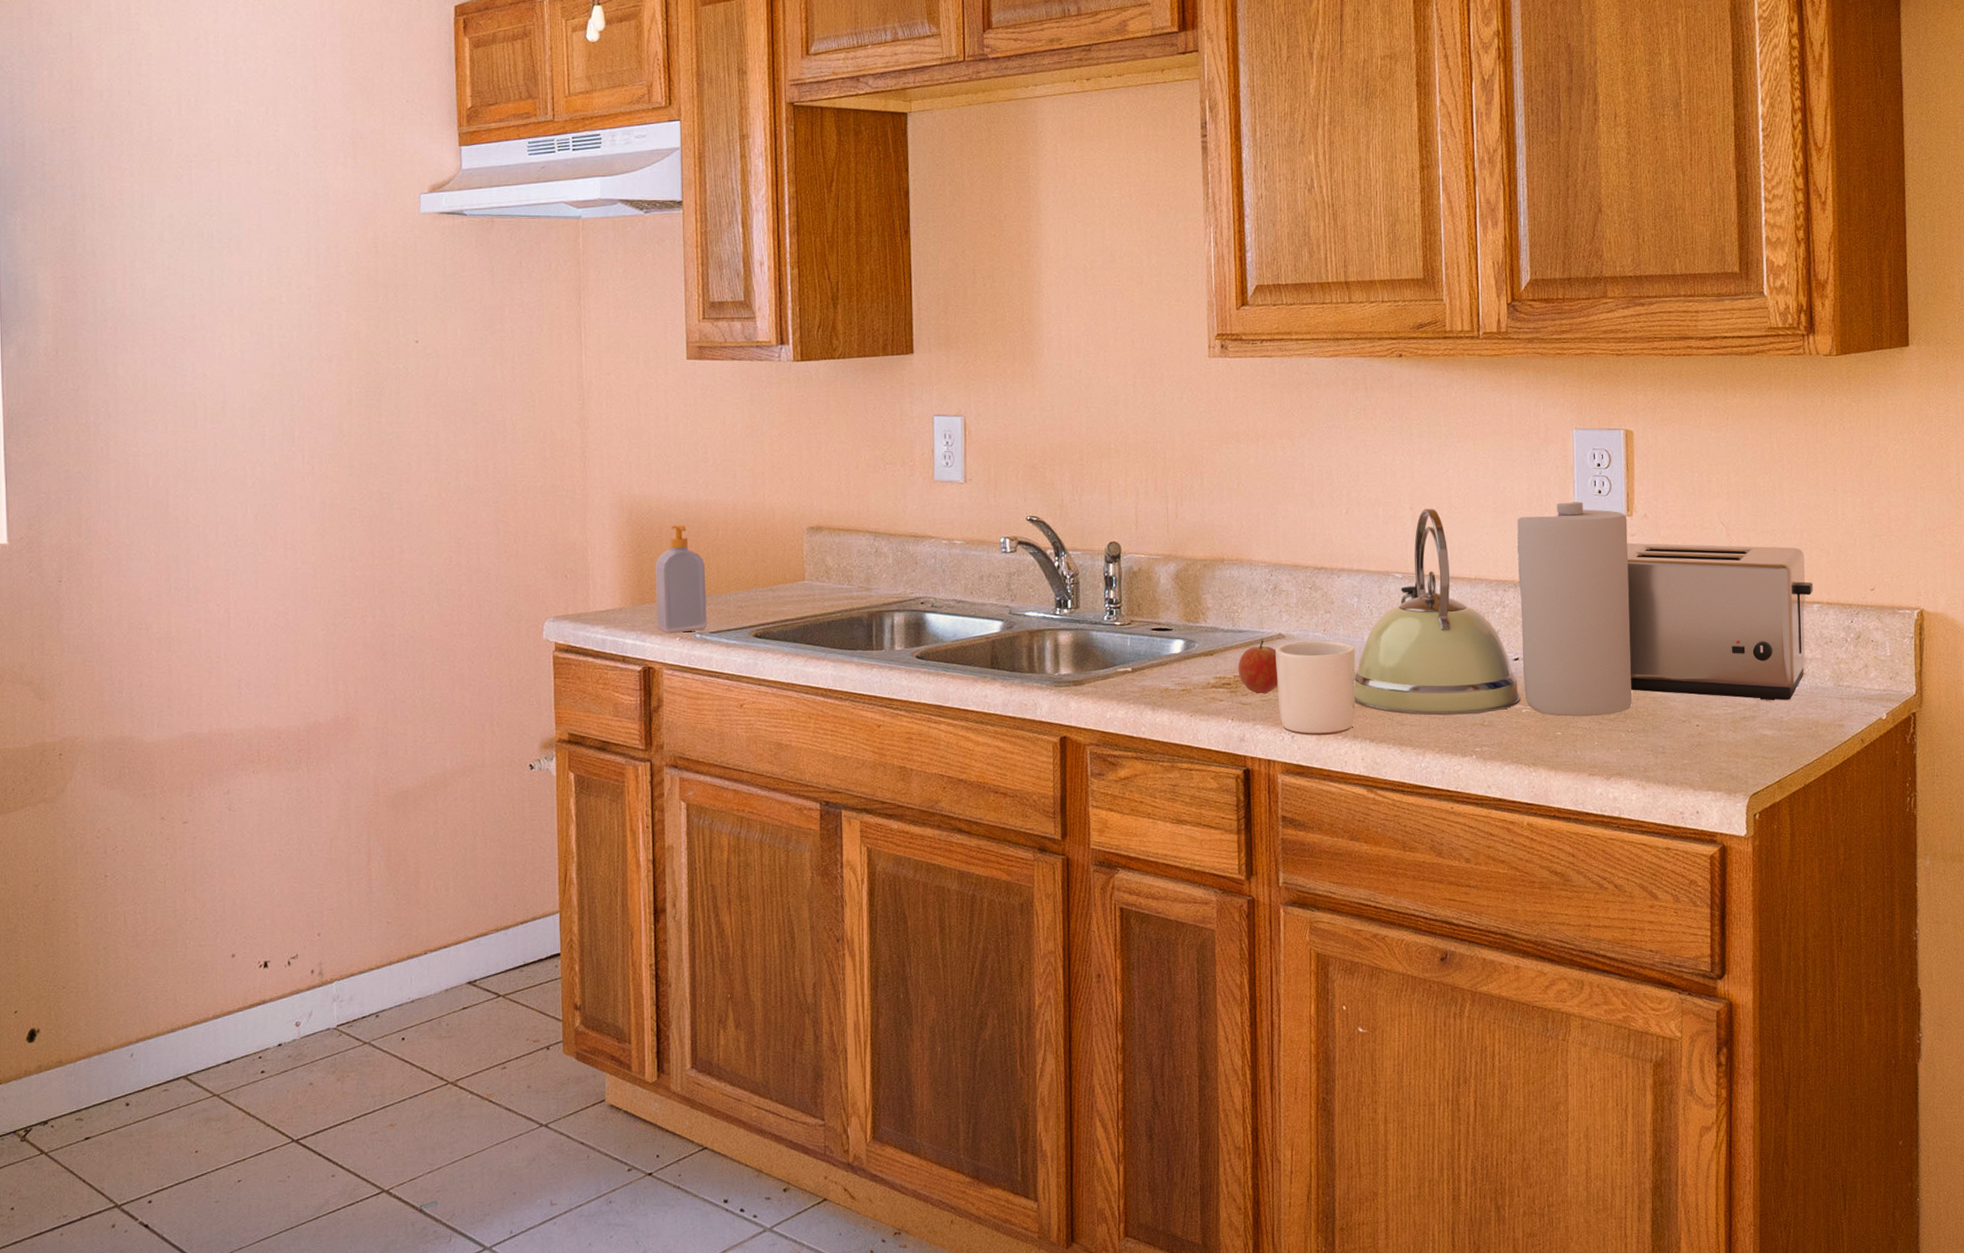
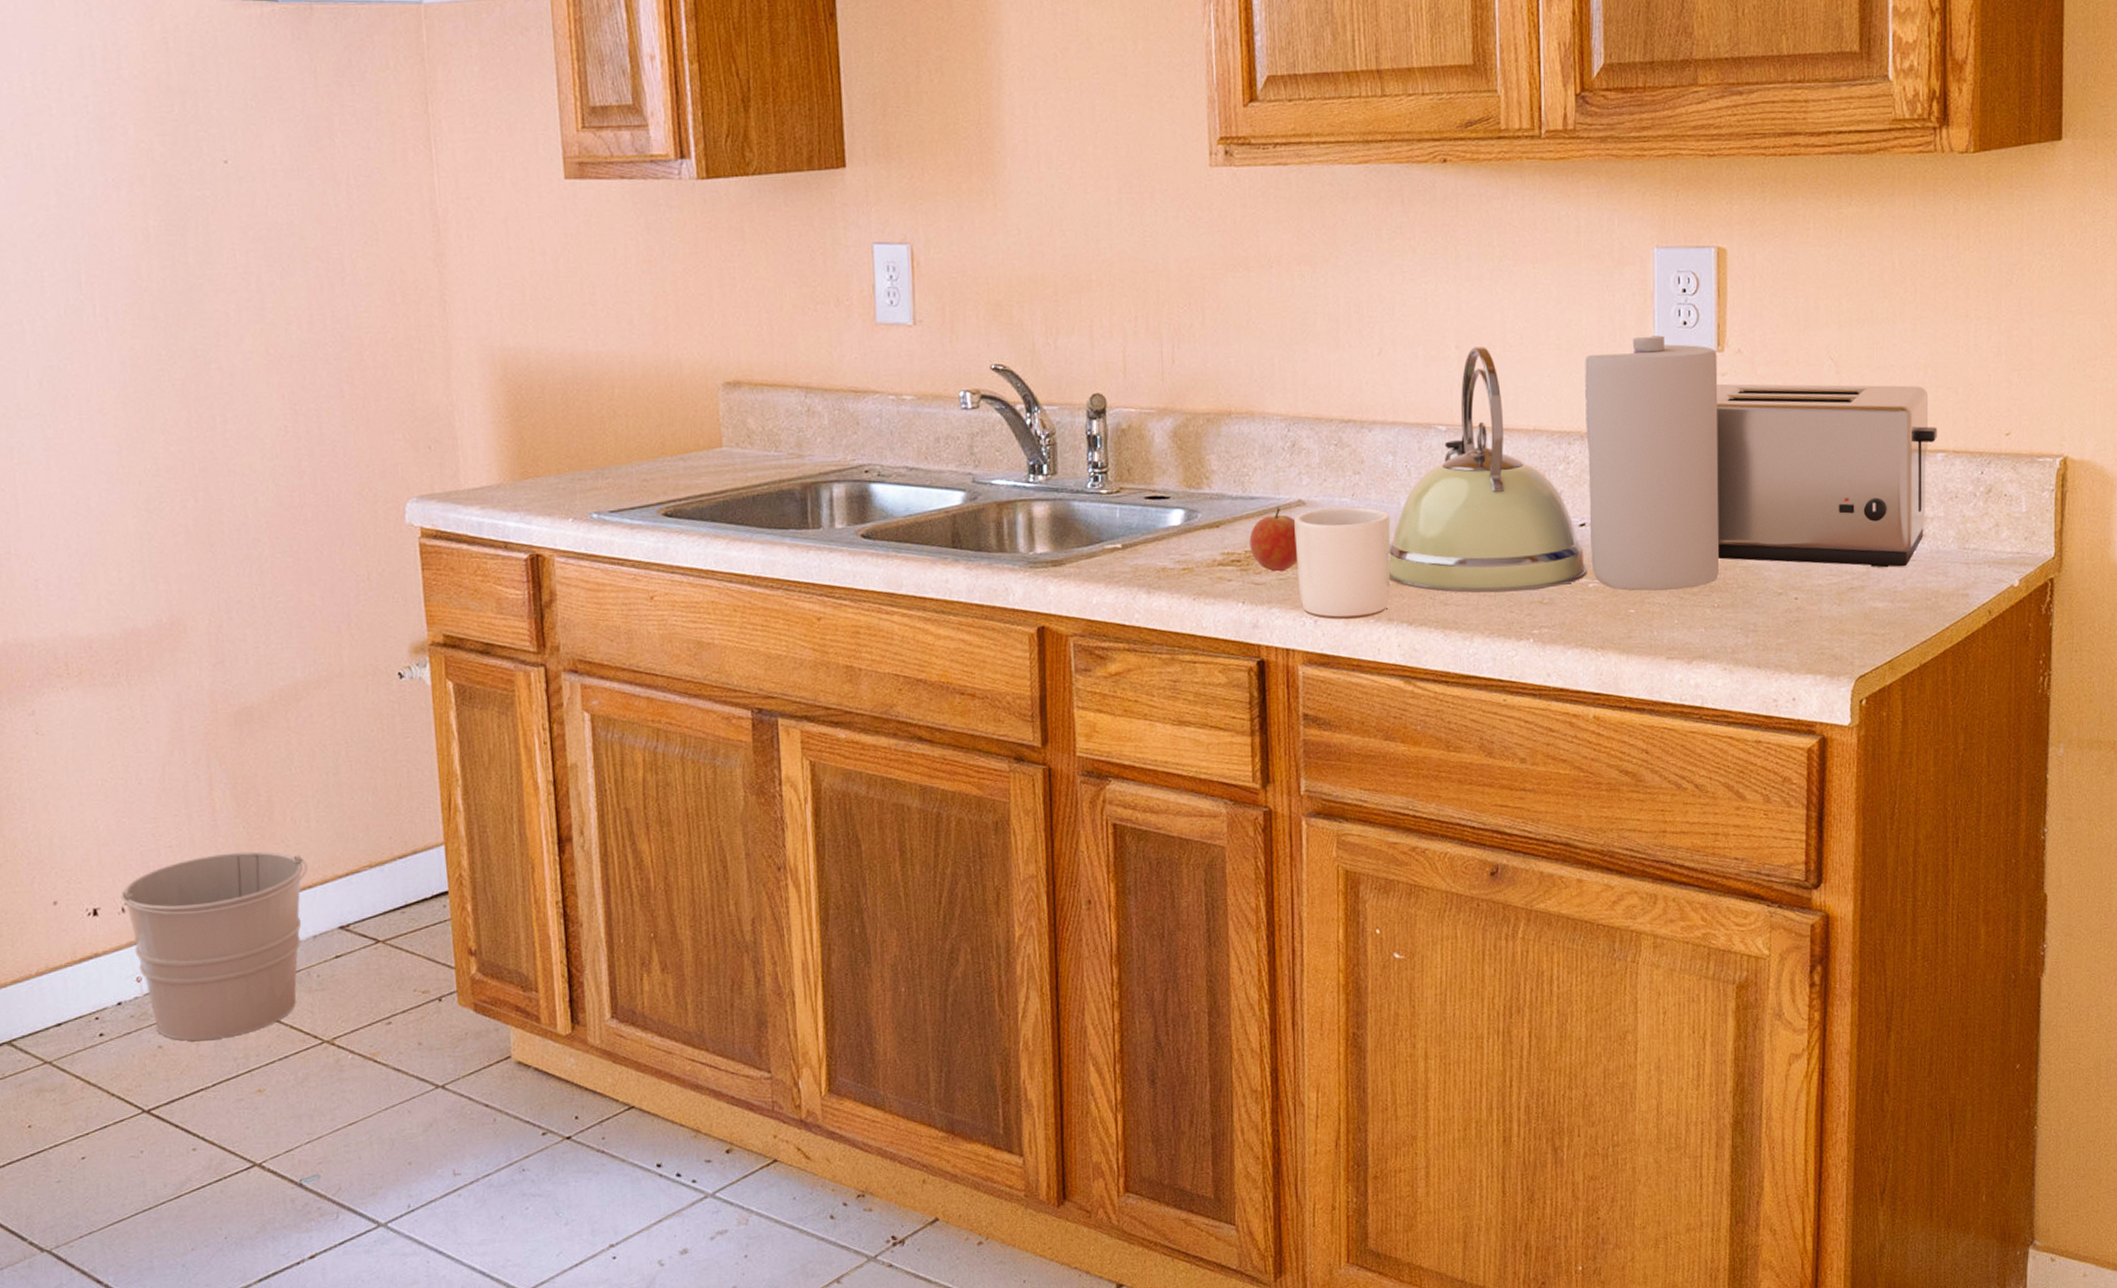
bucket: none [288,914,445,1080] -> present [121,851,309,1041]
soap bottle: present [655,524,707,634] -> none [538,382,606,515]

